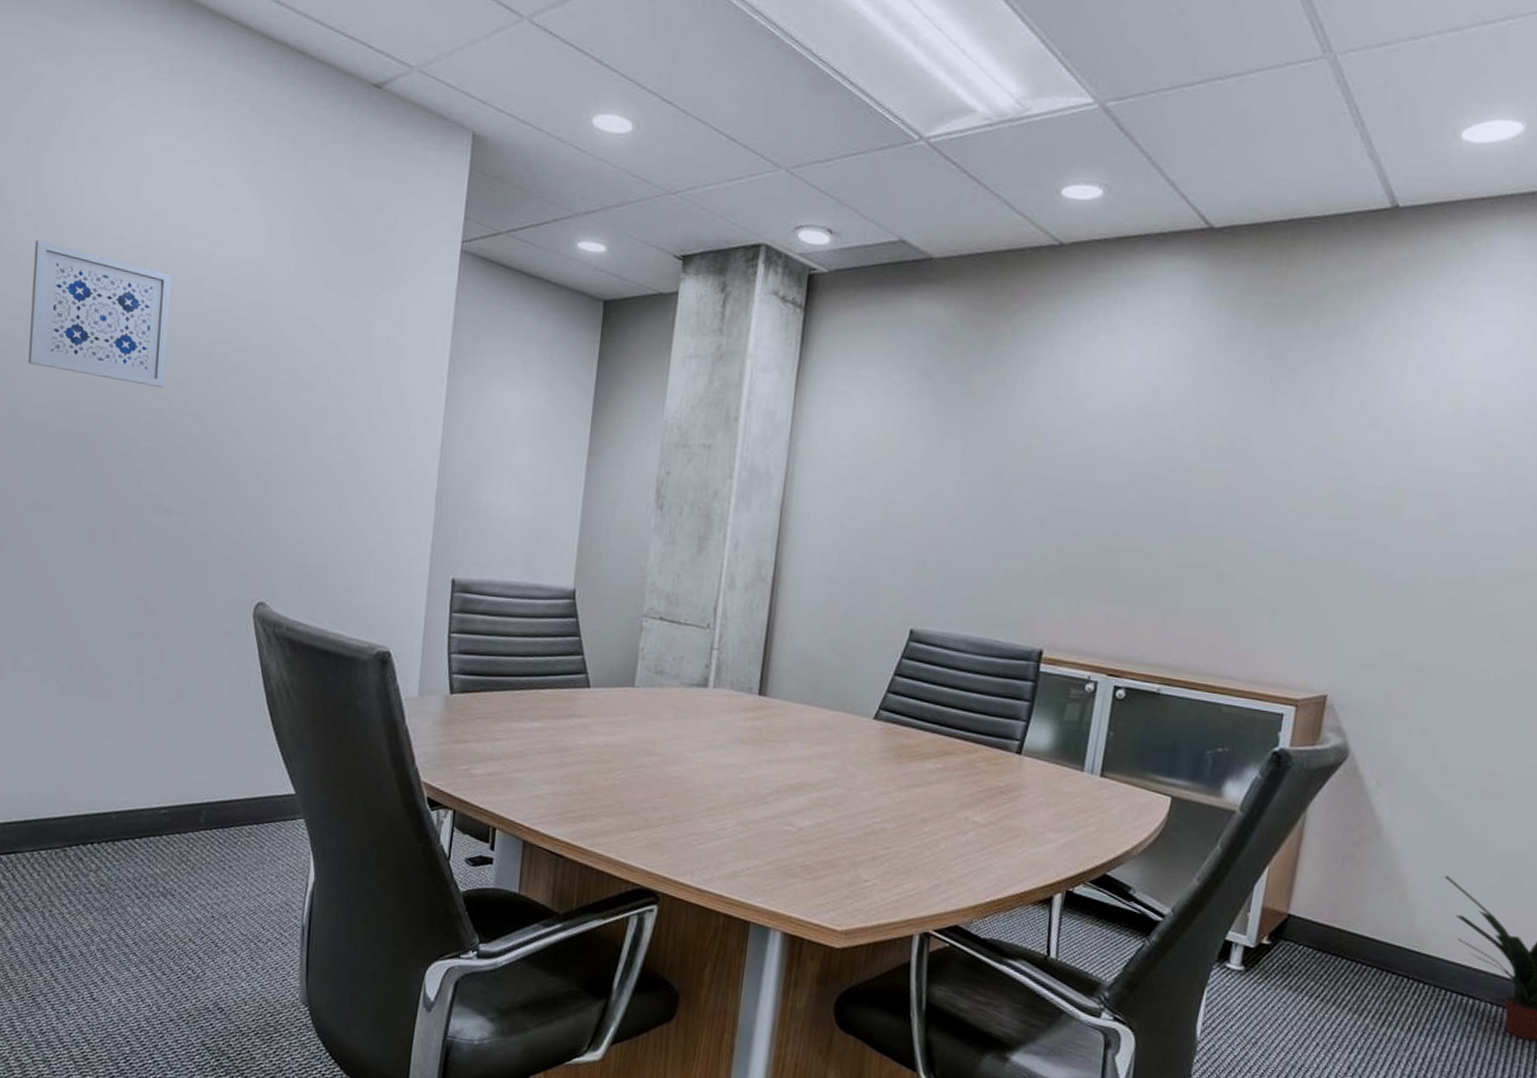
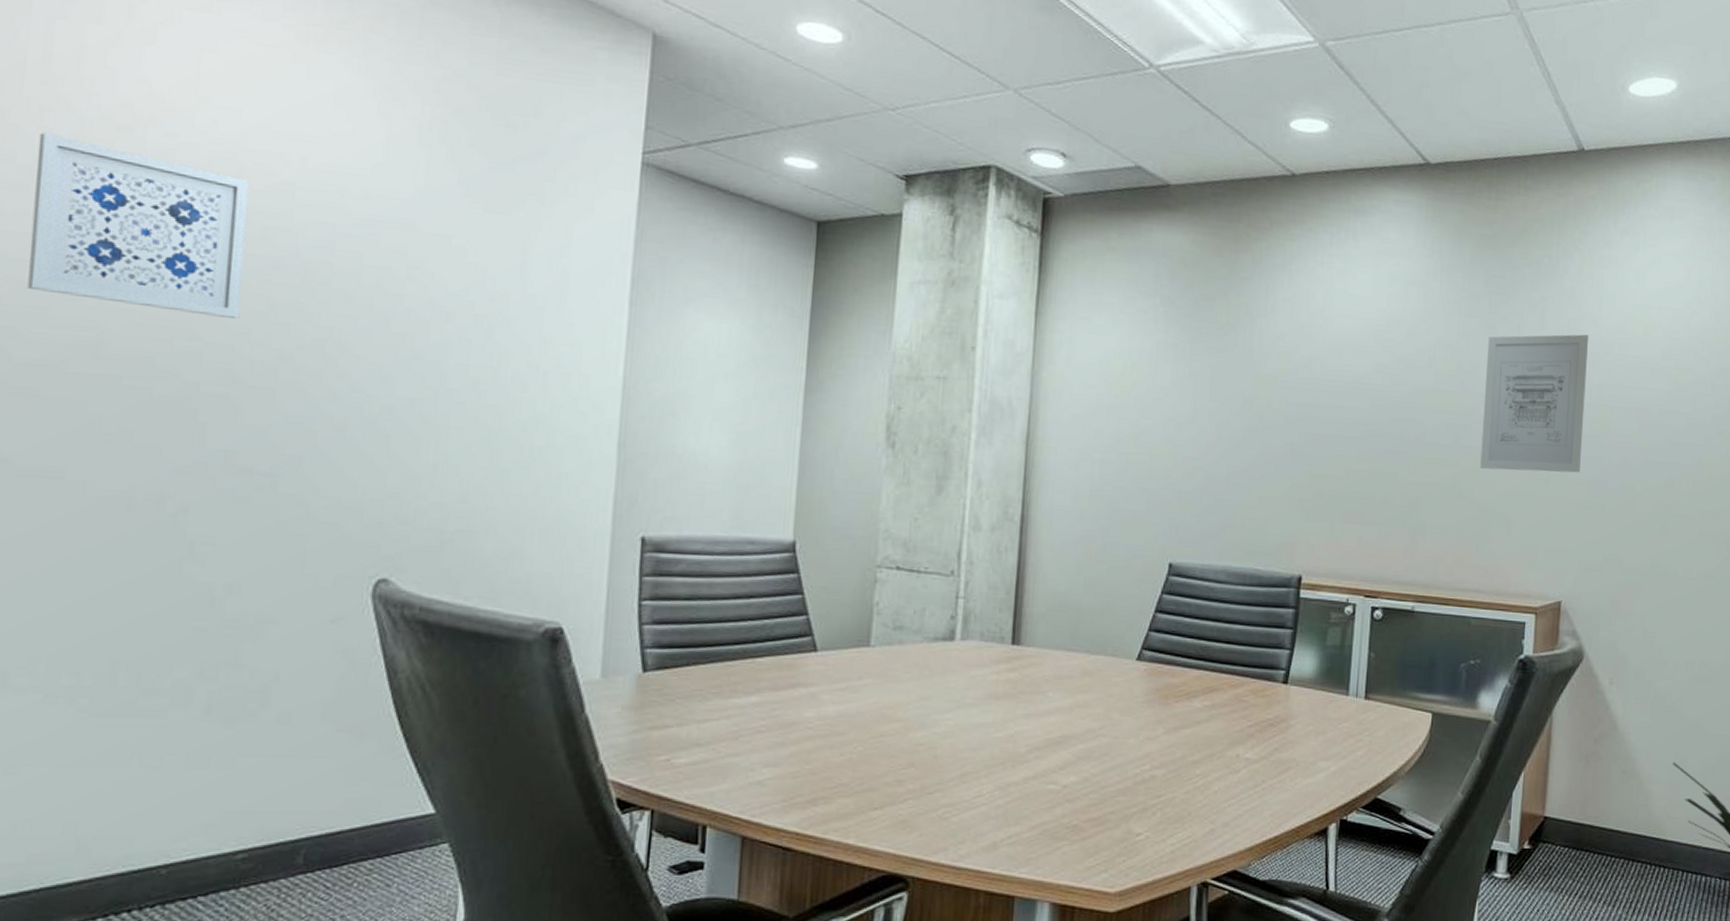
wall art: none [1245,411,1385,561] -> present [1480,334,1588,473]

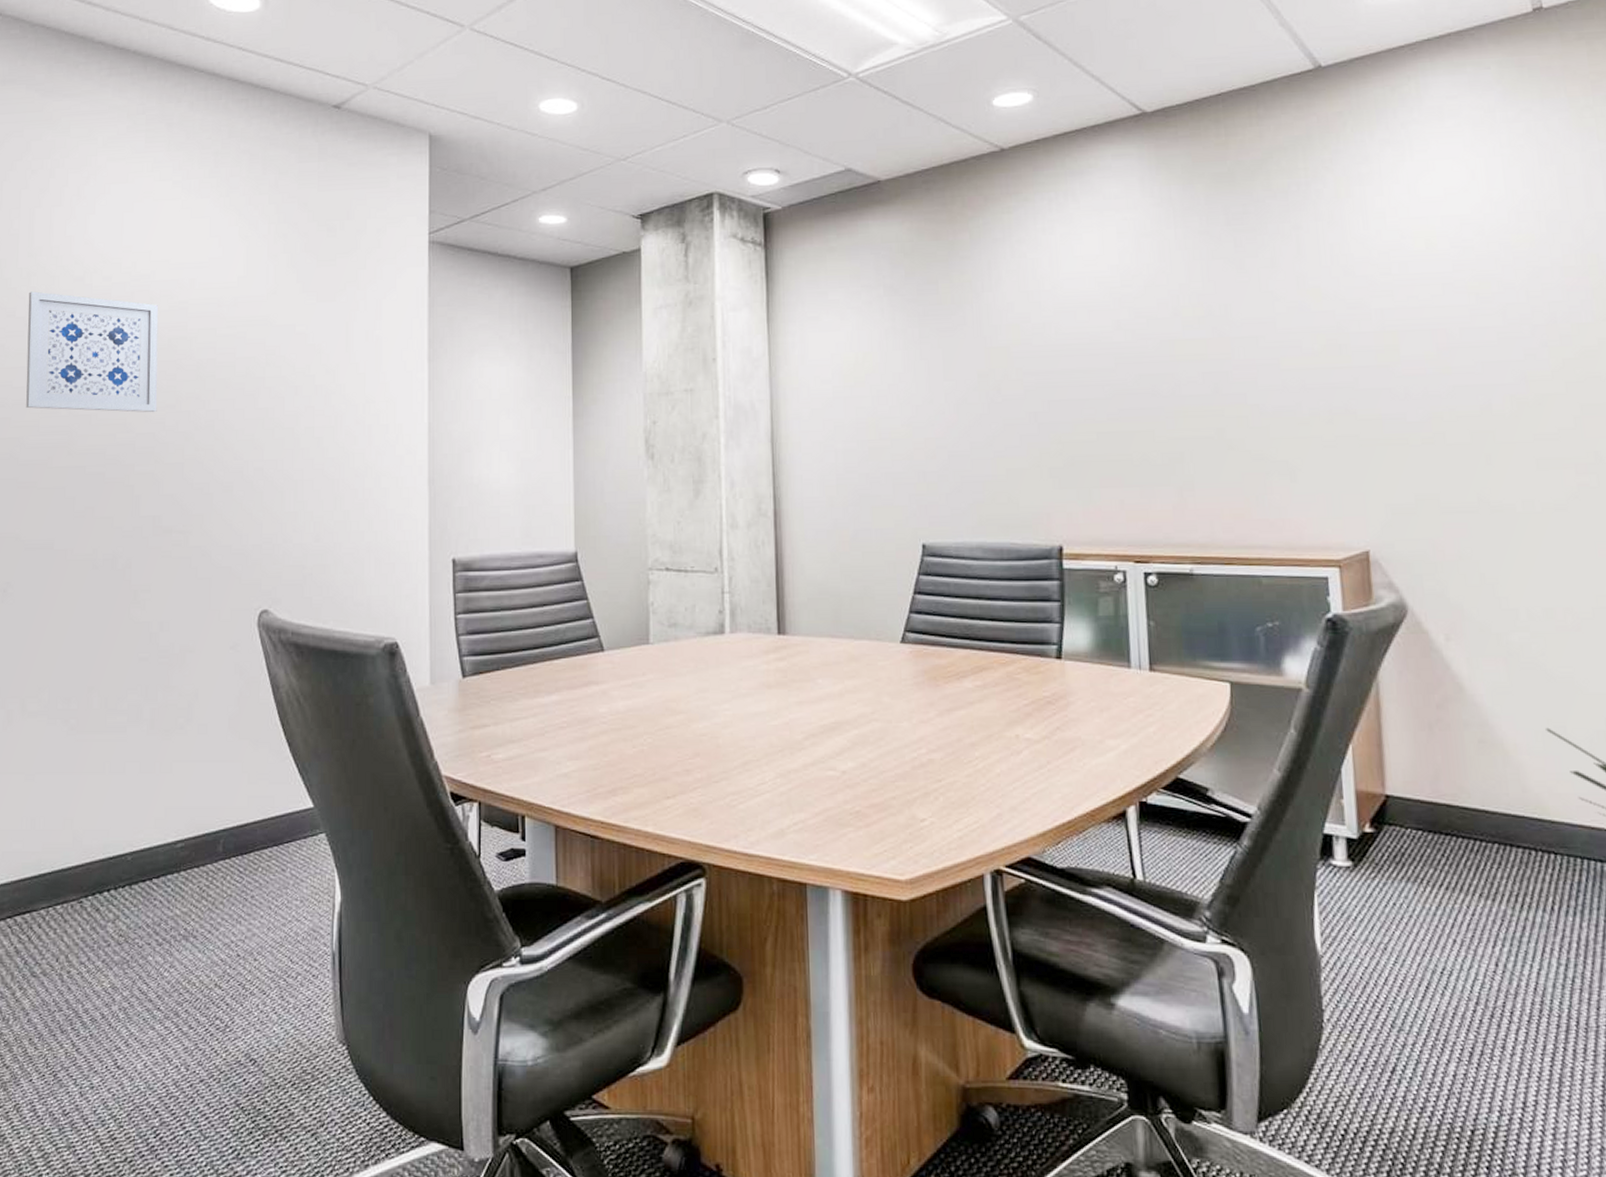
wall art: present [1480,334,1588,473] -> none [1238,259,1370,415]

